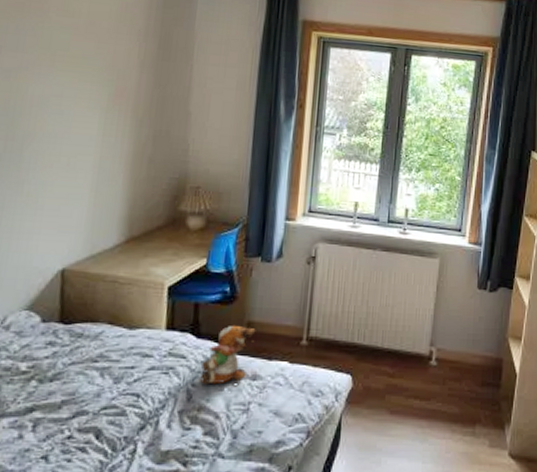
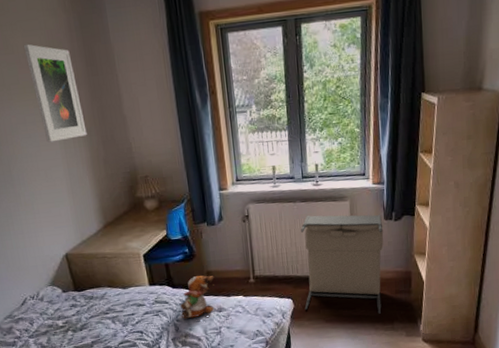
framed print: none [82,10,142,126] -> present [23,44,87,143]
laundry hamper: none [365,269,475,411] -> present [301,214,384,314]

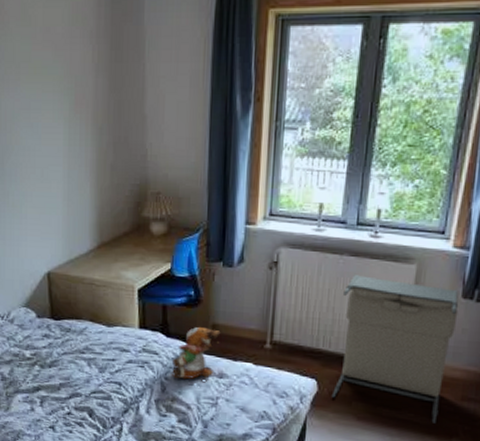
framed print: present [23,44,87,143] -> none [42,16,98,136]

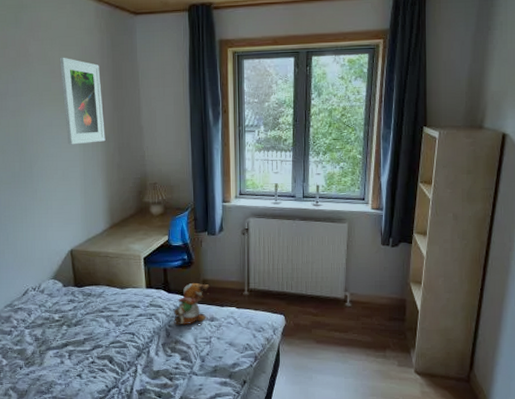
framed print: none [42,16,98,136] -> present [59,57,106,145]
laundry hamper: present [331,275,459,424] -> none [296,234,380,340]

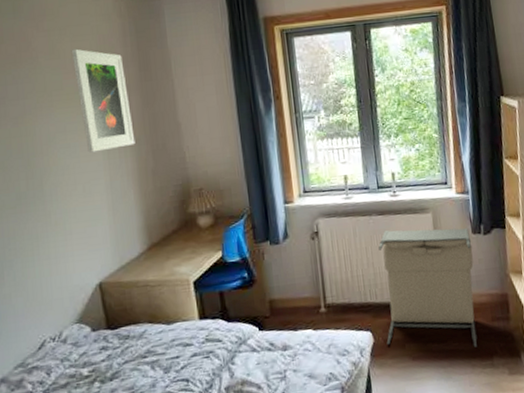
stuffed animal: present [172,282,210,325] -> none [235,305,278,362]
laundry hamper: none [296,234,380,340] -> present [378,227,478,347]

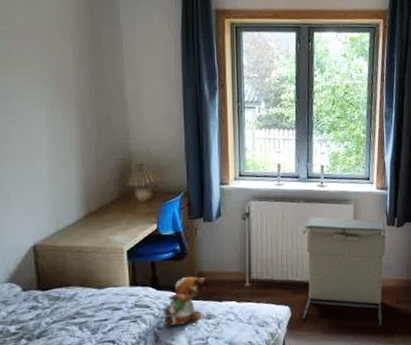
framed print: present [71,48,135,153] -> none [22,17,81,120]
stuffed animal: none [235,305,278,362] -> present [161,276,206,327]

